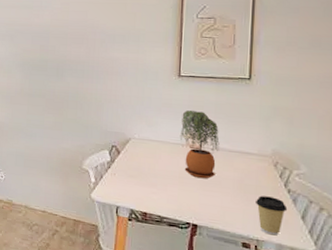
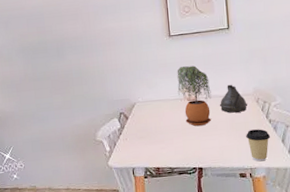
teapot: none [227,139,264,174] -> present [219,84,248,113]

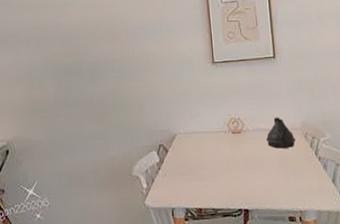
potted plant: present [177,65,212,127] -> none [221,95,258,163]
coffee cup: present [245,129,271,162] -> none [293,167,321,204]

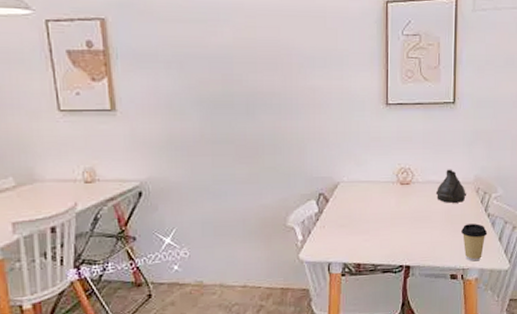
coffee cup: none [293,167,321,204] -> present [460,223,488,262]

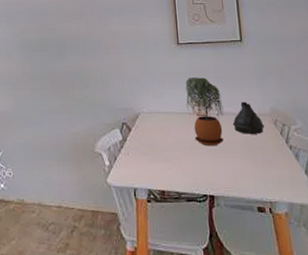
potted plant: none [390,143,428,217] -> present [185,77,224,146]
coffee cup: present [460,223,488,262] -> none [262,155,292,195]

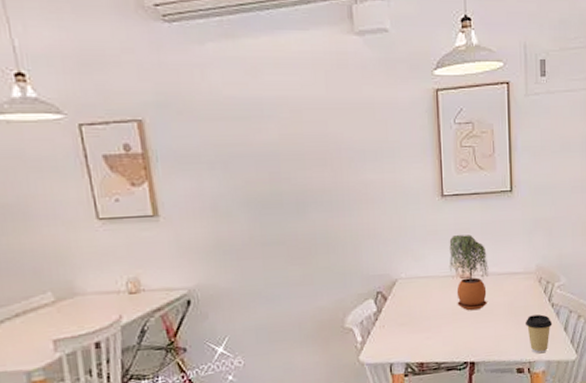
teapot: present [232,101,265,134] -> none [497,259,530,295]
coffee cup: none [262,155,292,195] -> present [524,314,553,354]

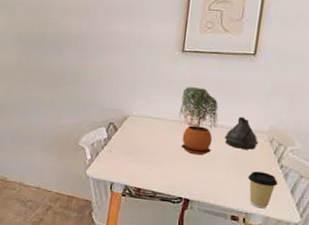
teapot: none [497,259,530,295] -> present [224,116,259,150]

